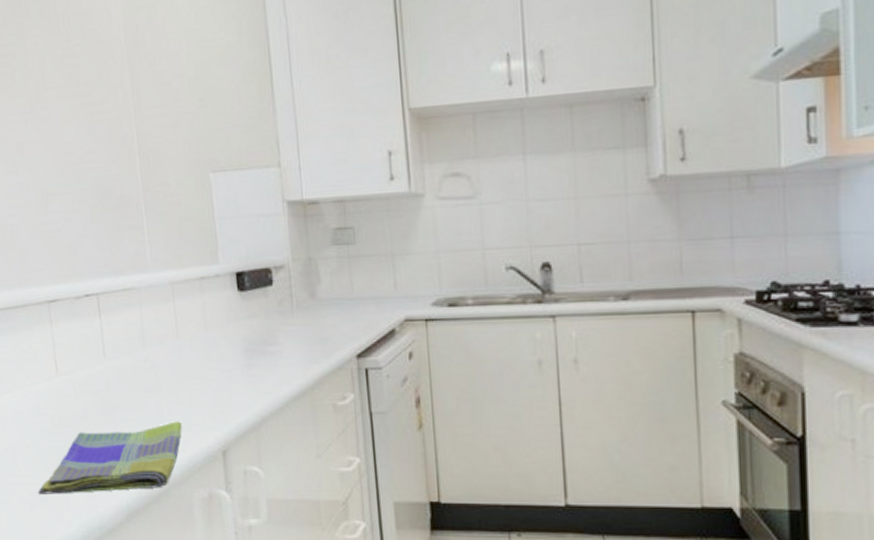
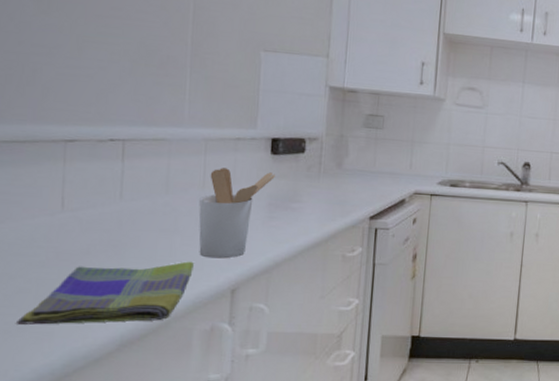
utensil holder: none [176,312,246,416] -> present [198,168,275,259]

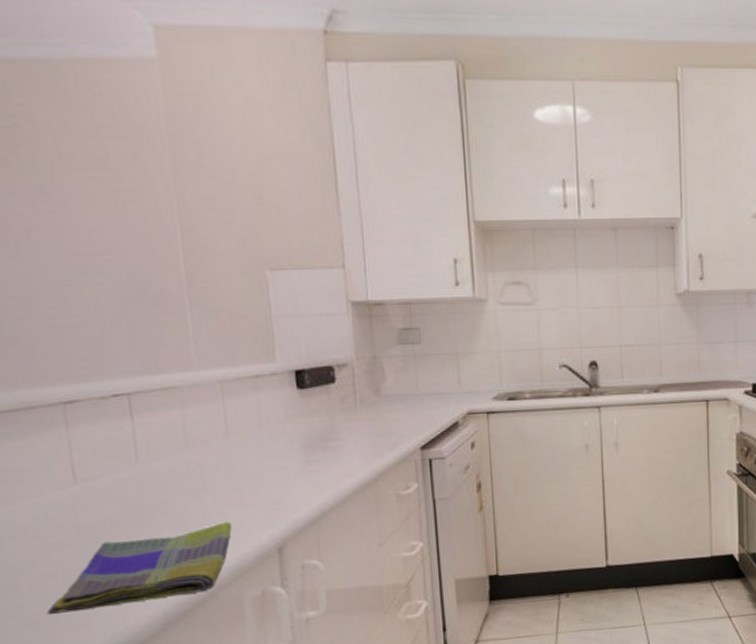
utensil holder: present [198,168,275,259] -> none [225,410,306,516]

